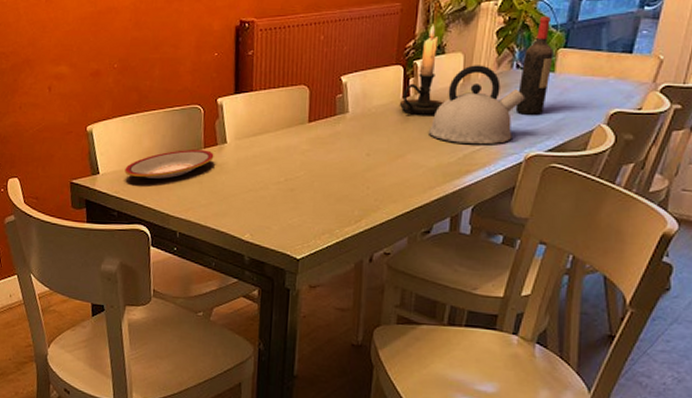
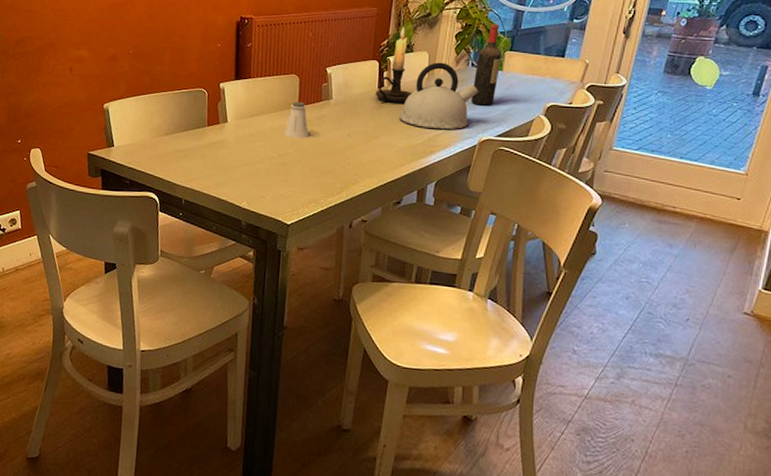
plate: present [125,150,214,180] -> none [137,127,216,153]
saltshaker: none [293,116,321,160] -> present [285,101,309,139]

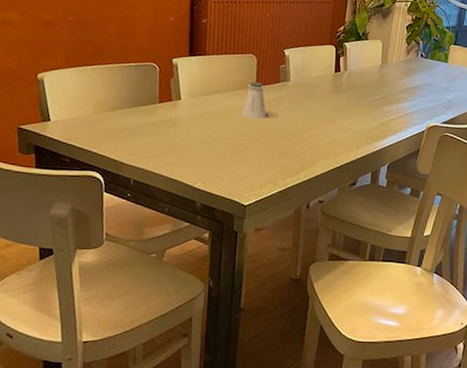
candle holder: present [376,26,413,104] -> none [333,14,367,89]
kettle: present [399,62,479,130] -> none [354,51,427,116]
wine bottle: present [471,24,502,106] -> none [420,19,447,95]

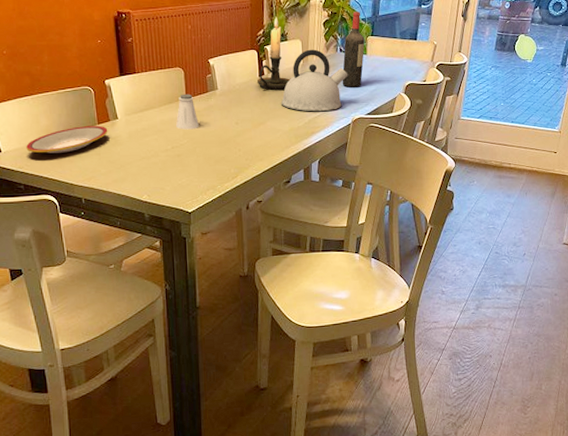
plate: none [78,103,169,129] -> present [26,126,108,154]
candle holder: none [333,14,367,89] -> present [258,16,291,90]
kettle: none [354,51,427,116] -> present [280,49,348,112]
wine bottle: none [420,19,447,95] -> present [342,11,365,87]

